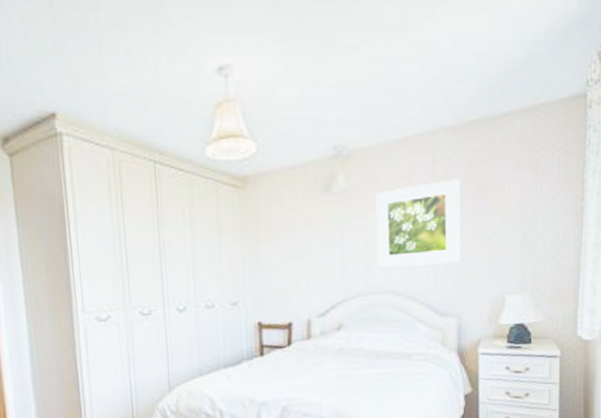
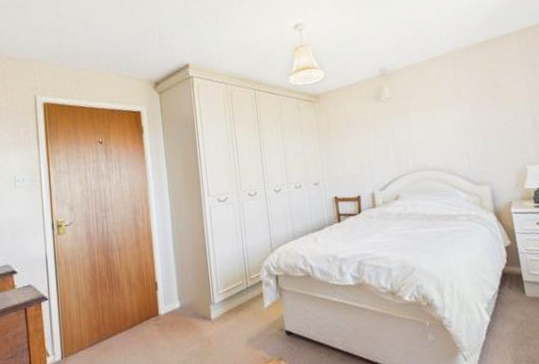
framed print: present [376,179,461,267] -> none [414,83,486,151]

